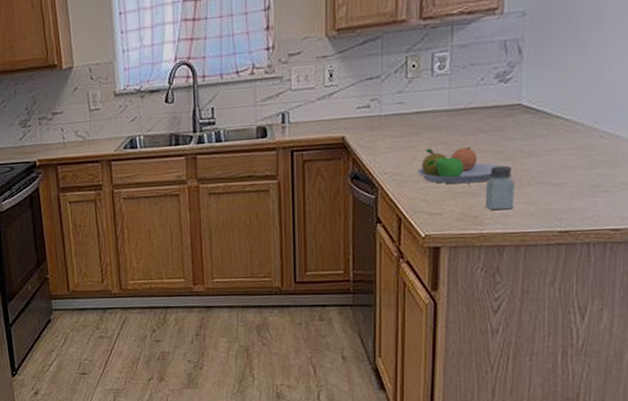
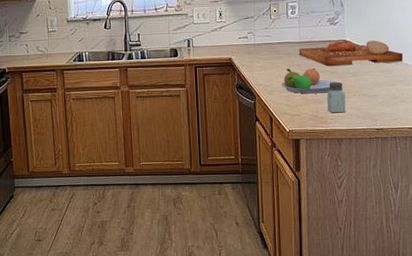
cutting board: none [446,102,614,143] -> present [298,40,404,66]

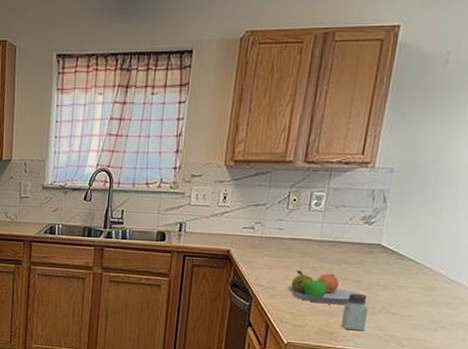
cutting board: present [298,40,404,66] -> none [316,244,457,280]

